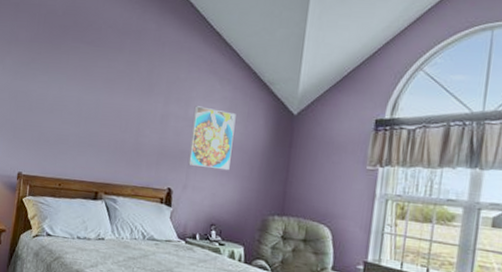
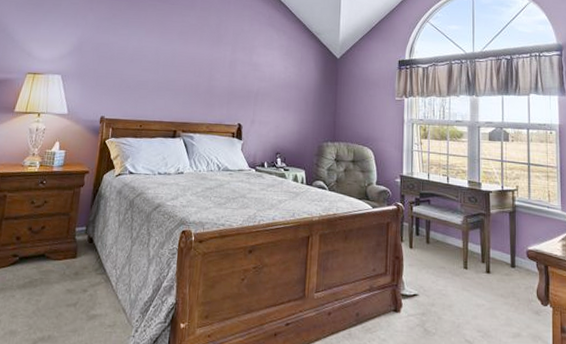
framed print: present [188,106,236,171] -> none [255,53,292,106]

